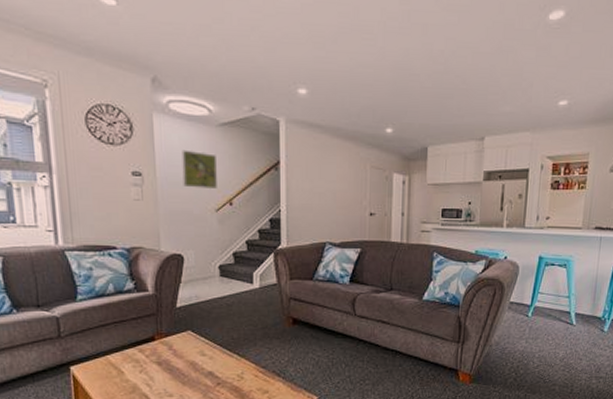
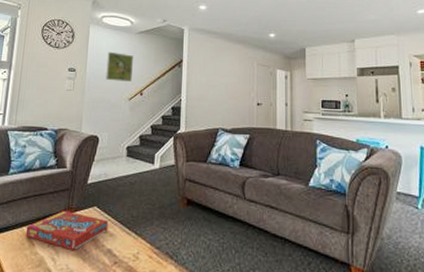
snack box: none [110,336,207,376] -> present [25,210,109,251]

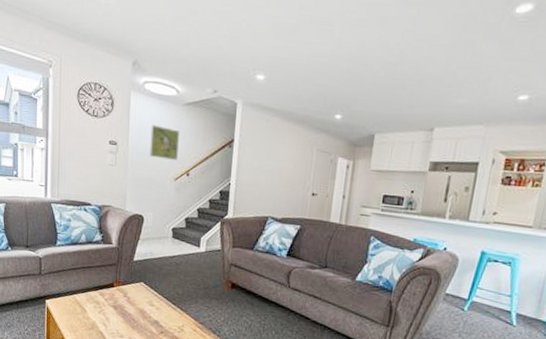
snack box: present [25,210,109,251] -> none [77,283,155,319]

